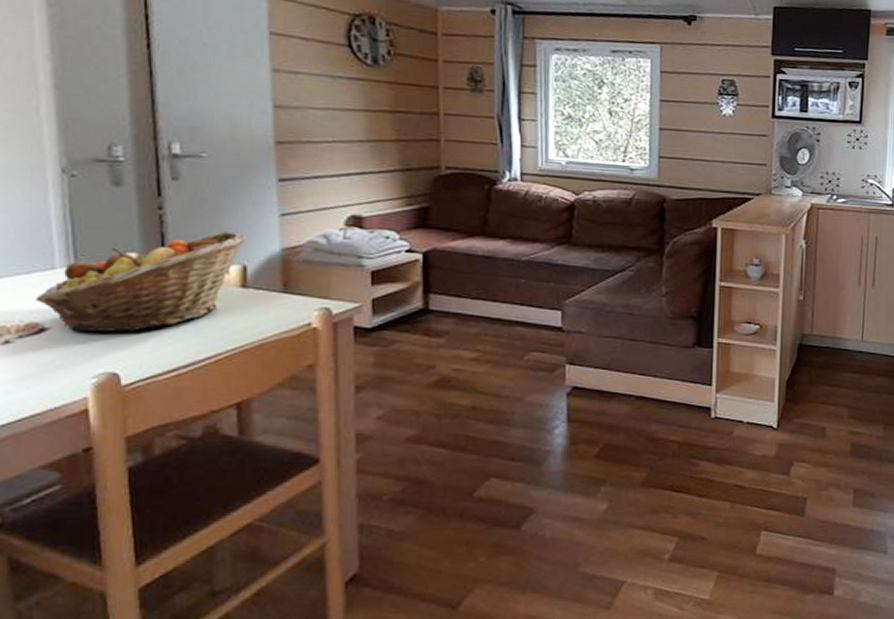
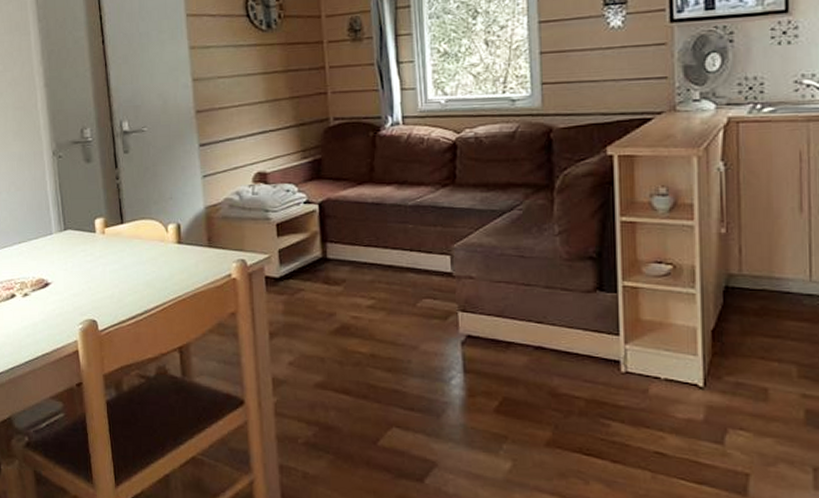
fruit basket: present [35,232,246,333] -> none [41,195,178,286]

